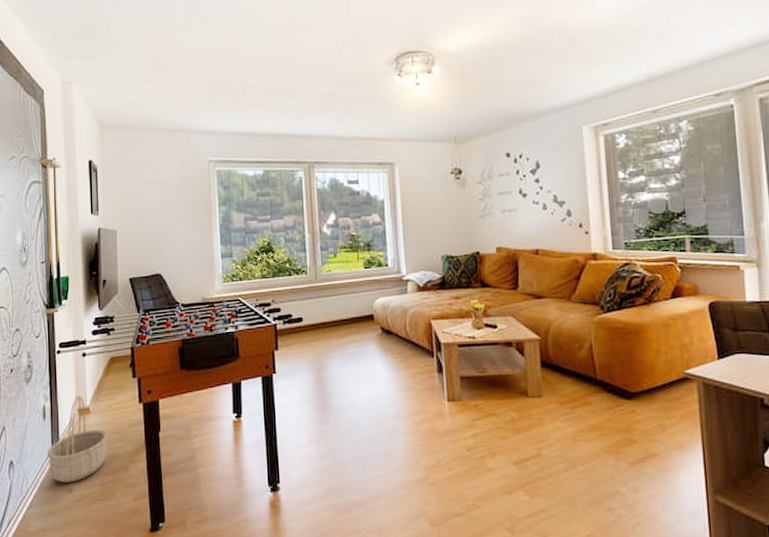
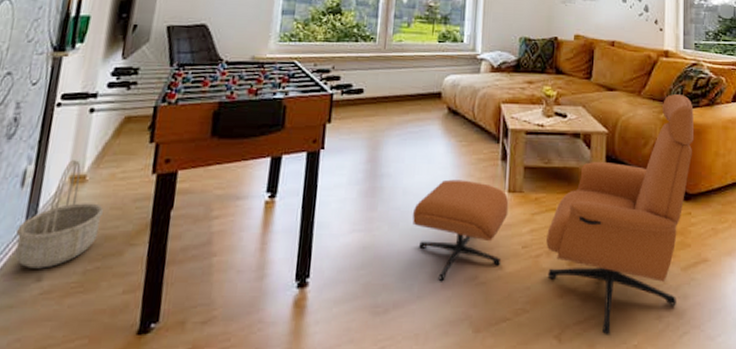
armchair: none [361,296,631,527] -> present [412,94,694,335]

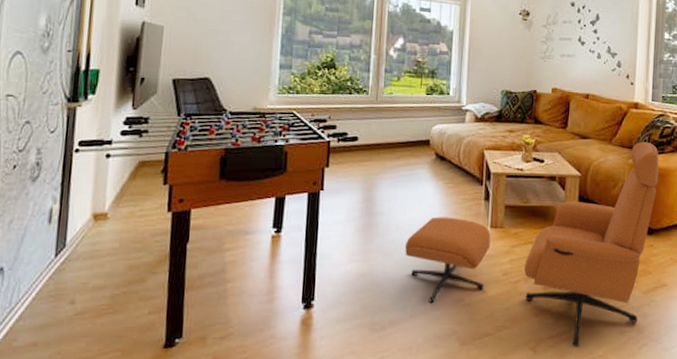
basket: present [14,160,105,269] -> none [48,200,127,293]

